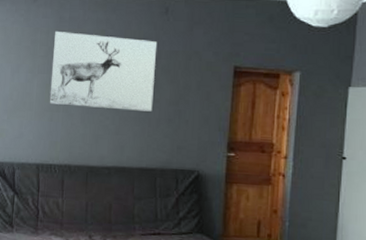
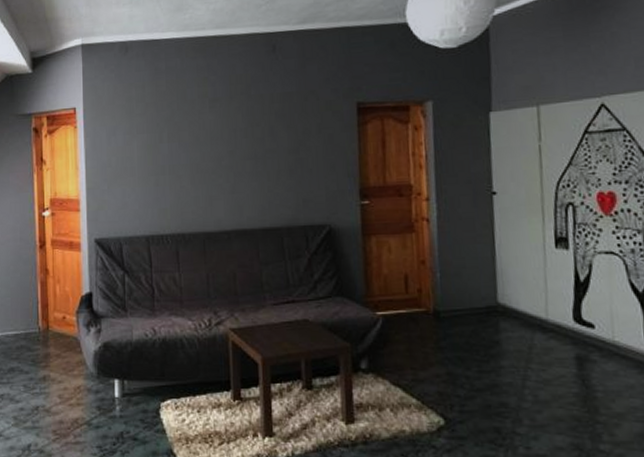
wall art: present [49,32,158,112] -> none [150,83,270,167]

